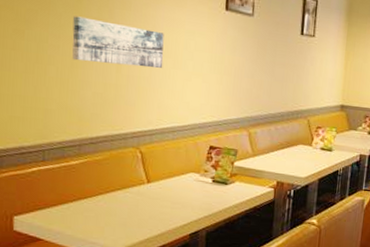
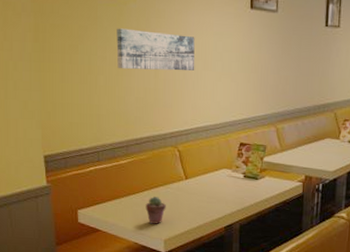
potted succulent: none [98,201,124,232] -> present [145,197,166,224]

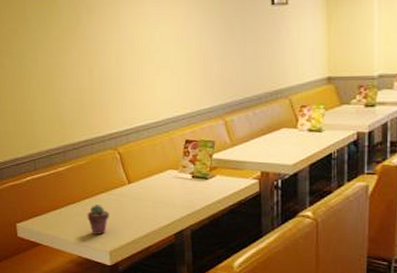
wall art: present [116,28,195,71] -> none [47,27,131,71]

